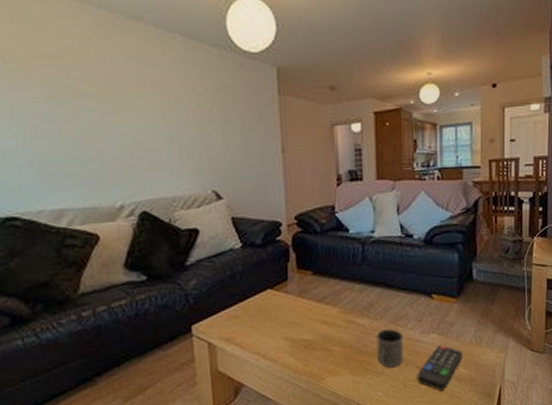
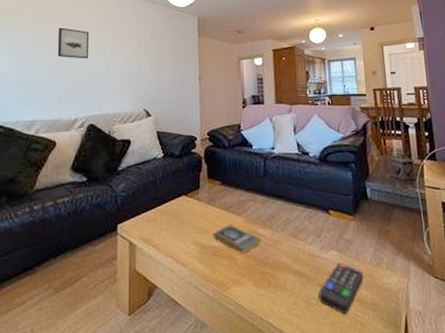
wall art: none [77,80,130,126] -> present [57,27,90,59]
book: none [304,316,360,343] -> present [213,224,262,253]
mug: present [376,329,404,368] -> none [278,242,305,283]

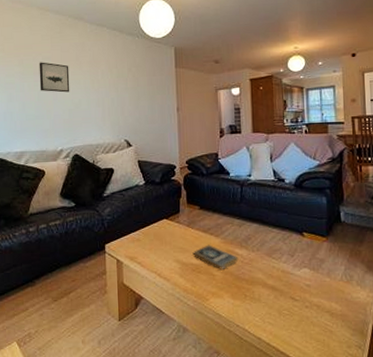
remote control: present [318,262,364,314] -> none [291,279,334,323]

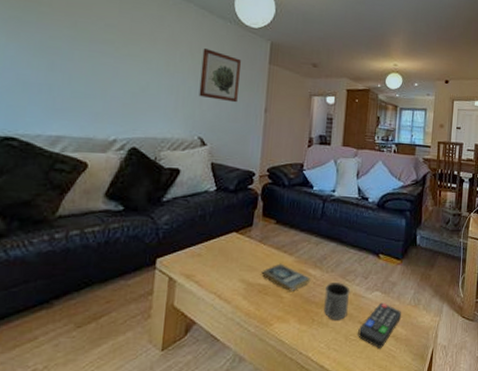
wall art: present [39,62,70,93] -> none [95,28,140,72]
wall art: none [119,63,152,106] -> present [199,48,241,103]
mug: none [253,261,279,296] -> present [323,283,351,320]
remote control: none [291,279,334,323] -> present [358,302,402,348]

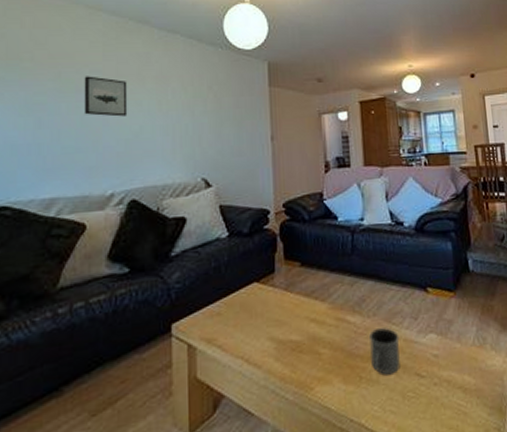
wall art: none [95,28,140,72] -> present [84,76,128,117]
wall art: present [199,48,241,103] -> none [195,80,239,135]
book: present [261,263,311,291] -> none [292,312,351,345]
remote control: present [358,302,402,348] -> none [416,346,466,404]

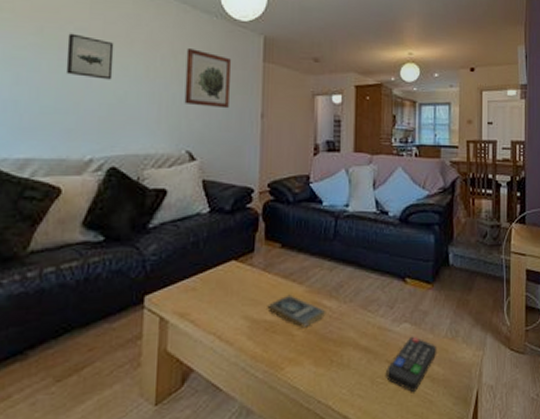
wall art: none [195,80,239,135] -> present [184,49,231,109]
book: none [292,312,351,345] -> present [267,294,326,327]
mug: present [369,328,401,375] -> none [342,314,374,360]
remote control: none [416,346,466,404] -> present [386,336,437,392]

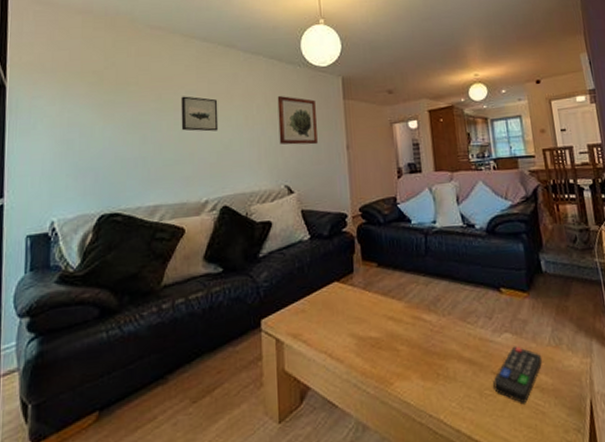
book: present [267,294,326,327] -> none [371,311,427,342]

